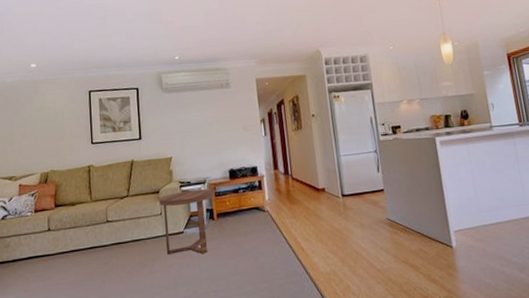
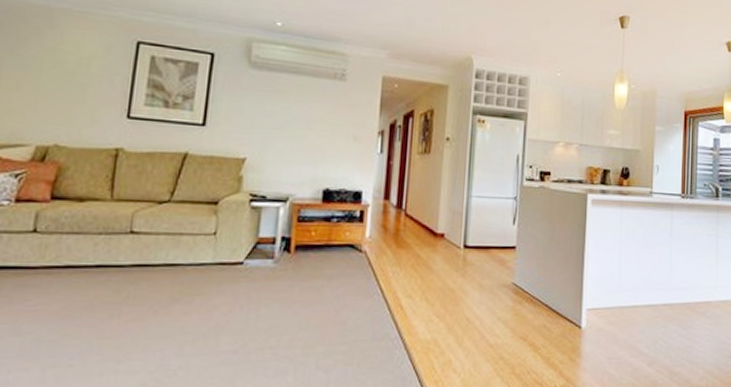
side table: present [159,188,215,255] -> none [212,207,298,297]

